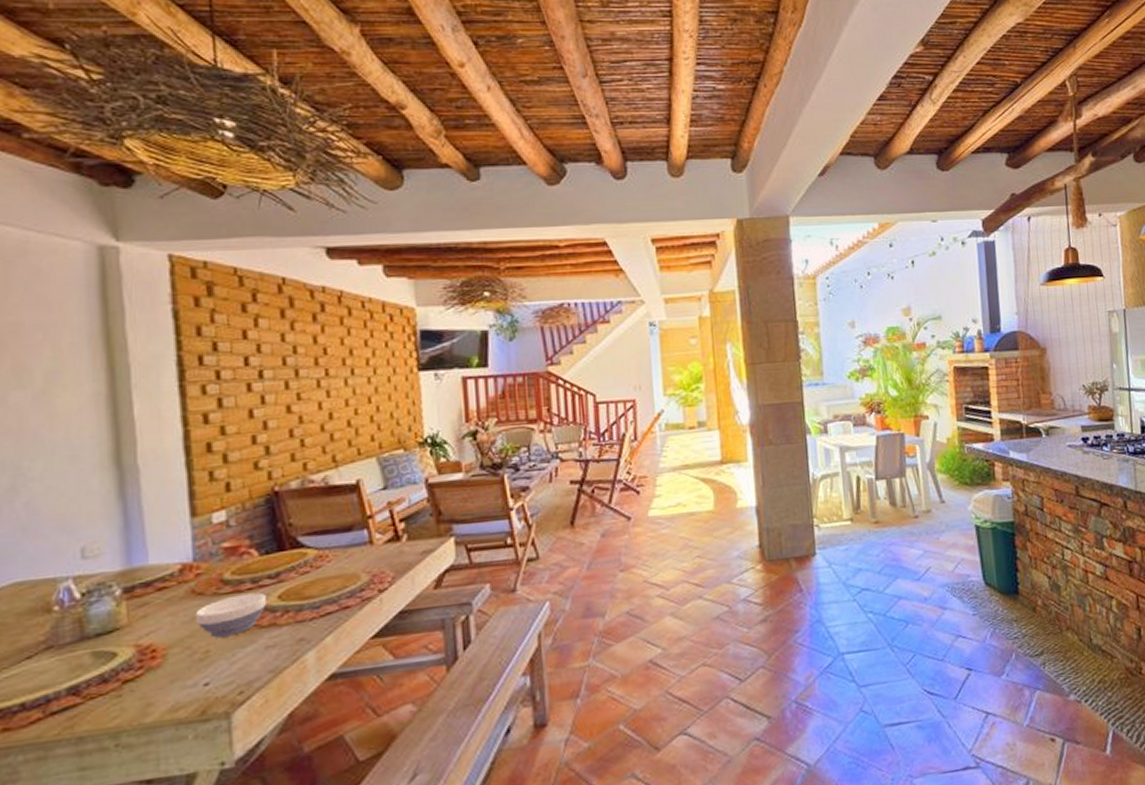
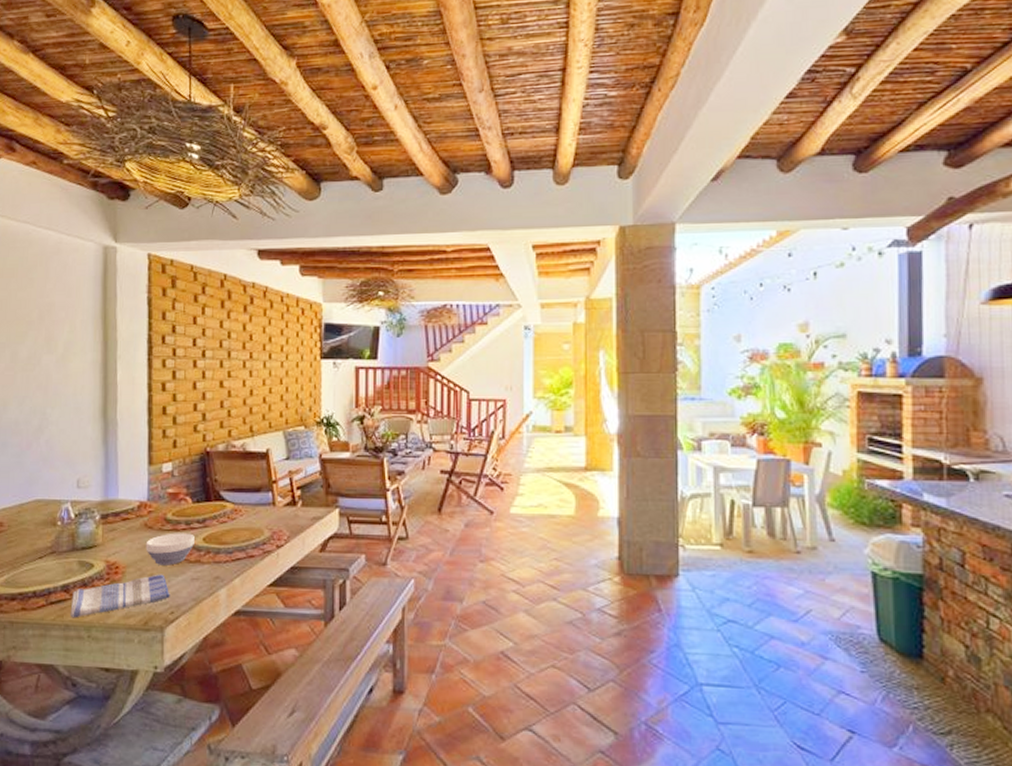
dish towel: none [84,648,237,727] -> present [70,574,170,618]

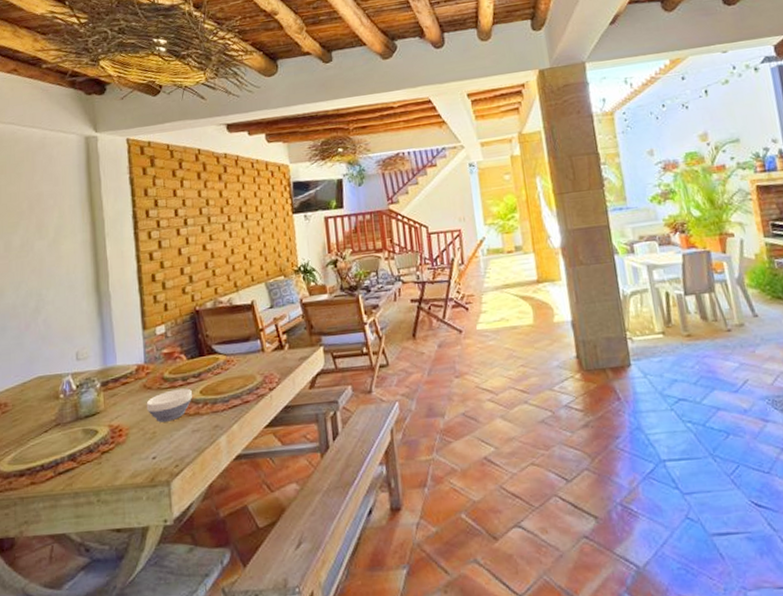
dish towel: present [70,574,170,618] -> none [78,430,174,485]

